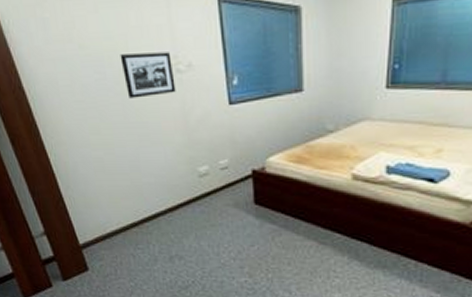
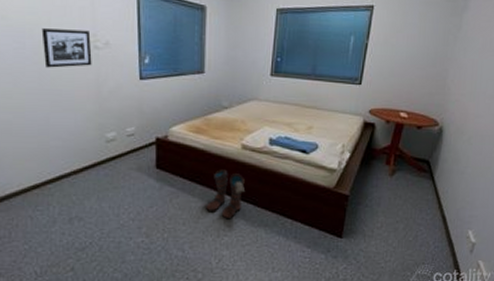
boots: none [313,204,357,260] -> present [206,169,245,219]

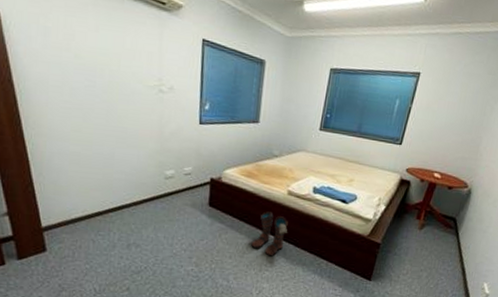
picture frame: present [41,28,92,68] -> none [111,69,157,108]

